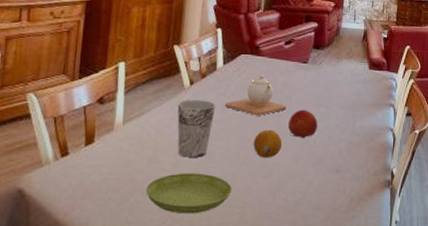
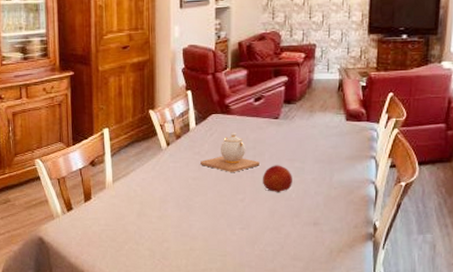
saucer: present [146,173,232,214] -> none [138,225,213,261]
cup: present [177,100,216,158] -> none [157,160,192,211]
fruit: present [253,129,283,158] -> none [229,185,258,212]

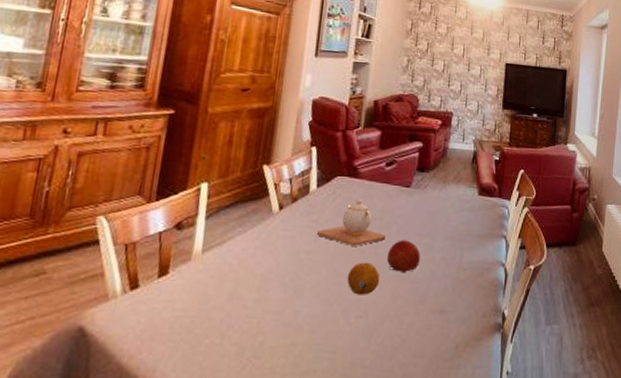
fruit: none [229,185,258,212] -> present [347,262,380,295]

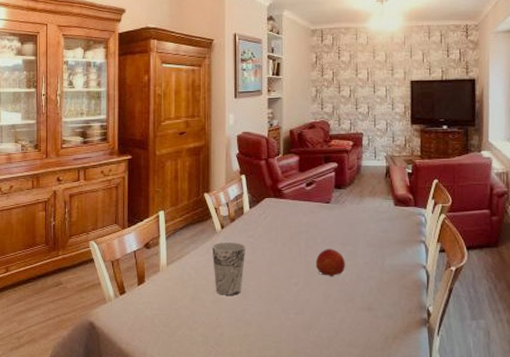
cup: none [262,226,308,293] -> present [211,243,246,295]
teapot: present [317,198,386,246] -> none [254,216,312,256]
fruit: present [347,262,380,295] -> none [283,269,312,296]

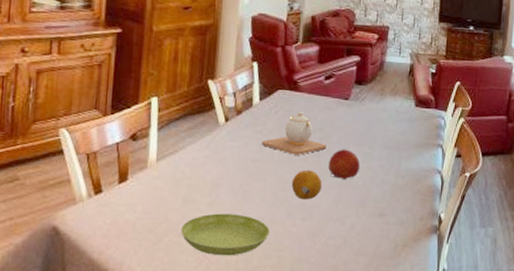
saucer: none [191,309,267,347] -> present [181,213,270,256]
cup: present [211,243,246,295] -> none [212,137,253,198]
teapot: none [254,216,312,256] -> present [262,111,326,155]
fruit: none [283,269,312,296] -> present [291,170,323,200]

